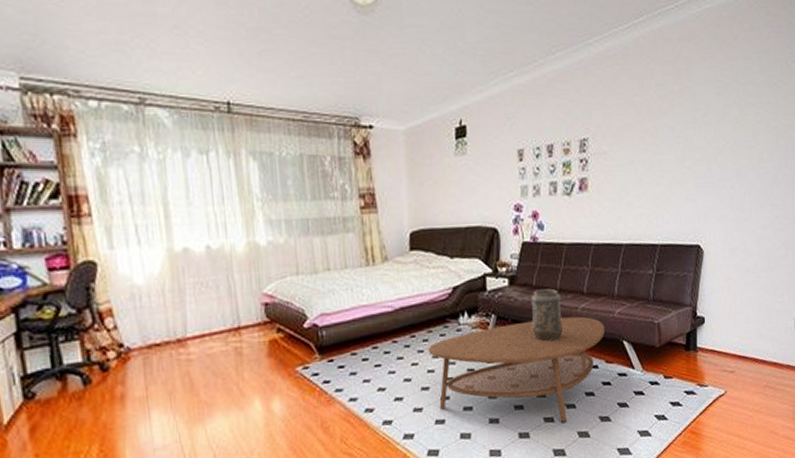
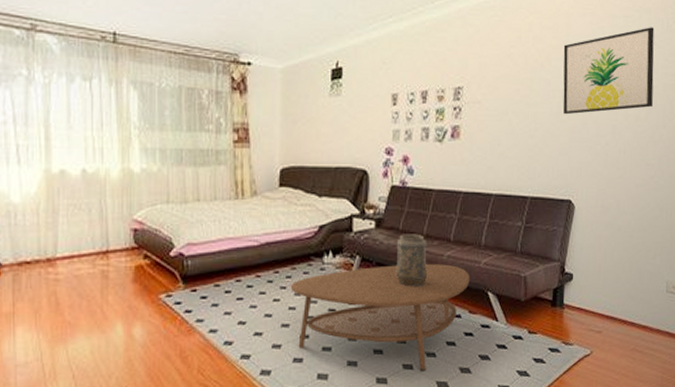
wall art: none [685,68,775,161] -> present [563,27,654,115]

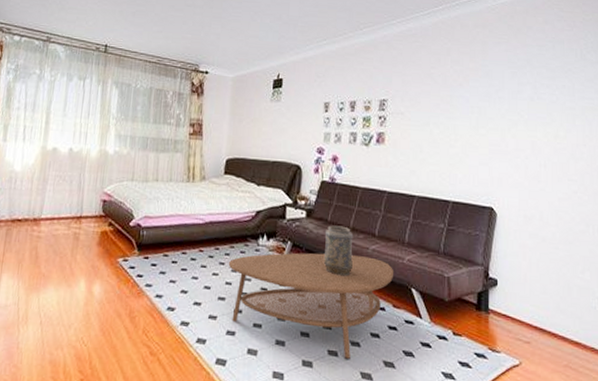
wall art: present [563,27,654,115] -> none [480,55,571,129]

